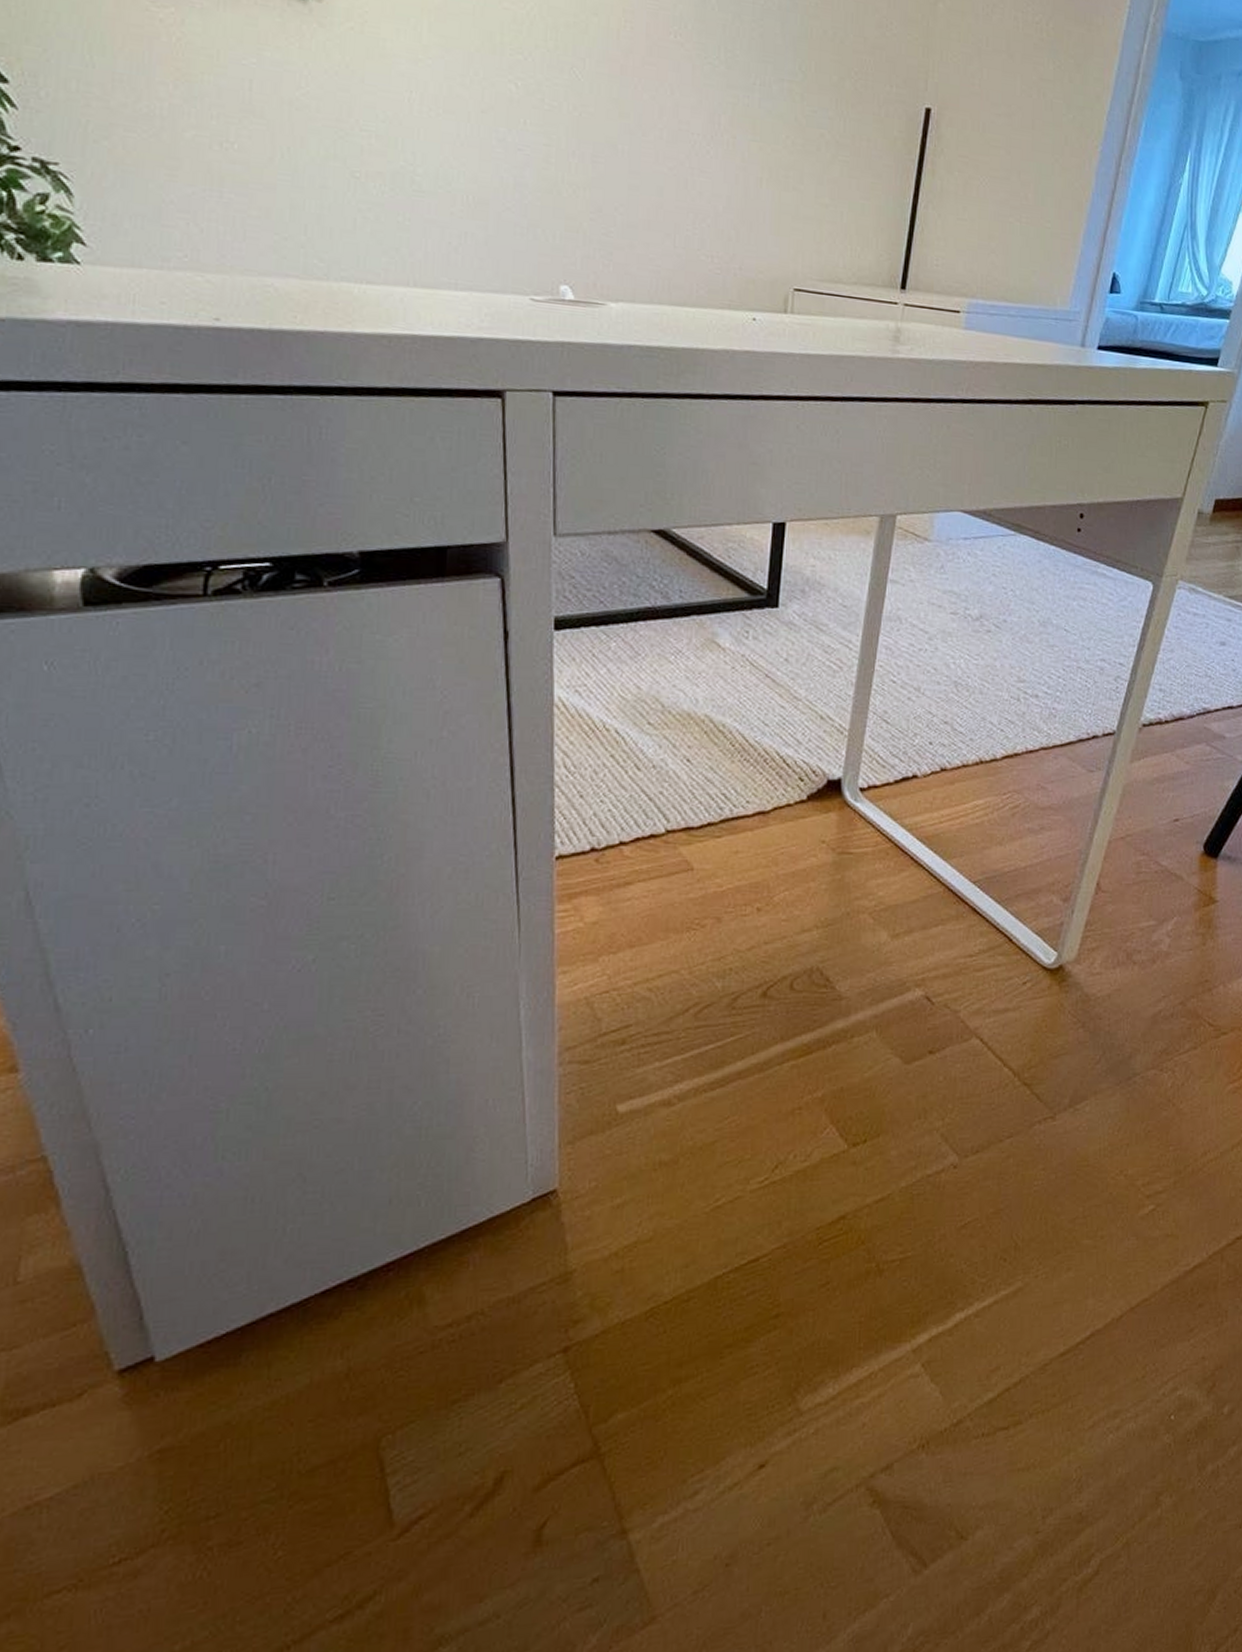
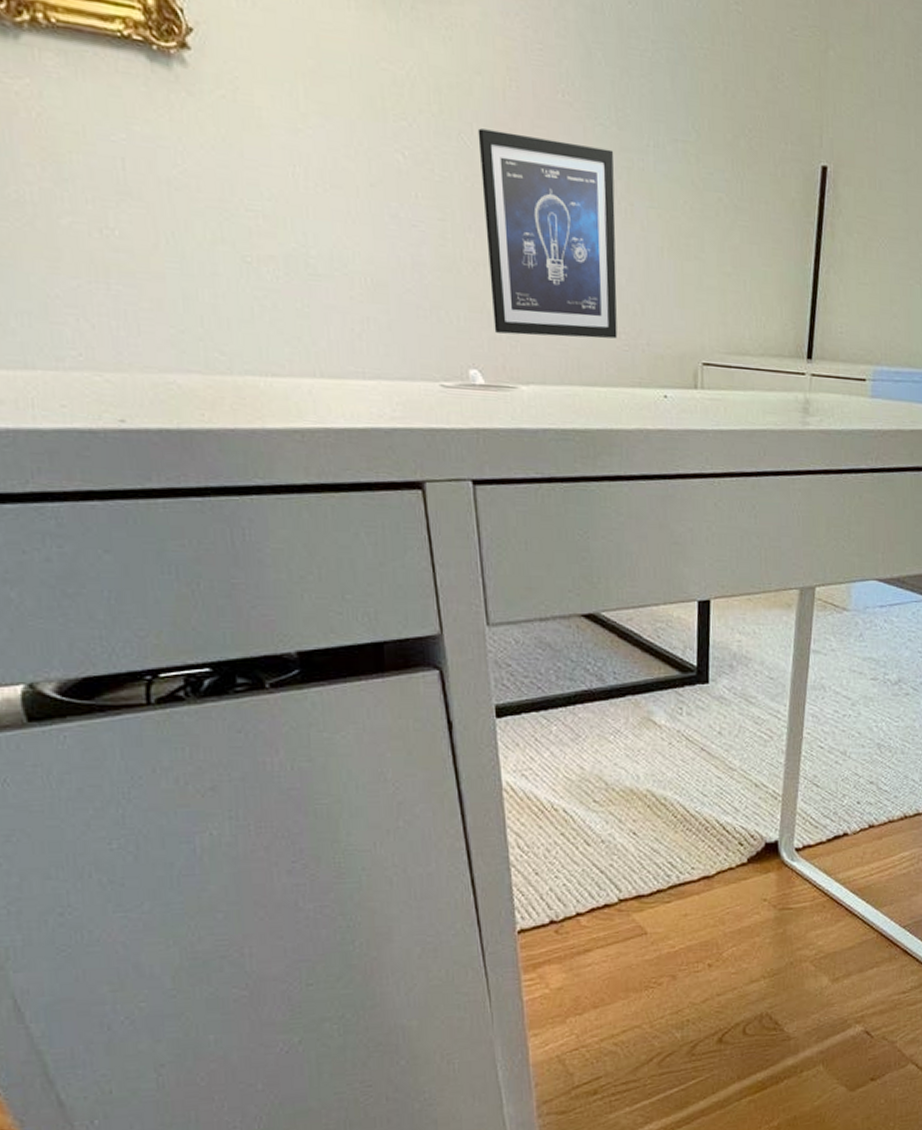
wall art: none [588,63,721,262] -> present [478,128,618,339]

